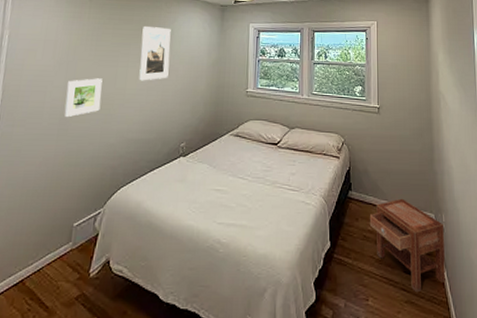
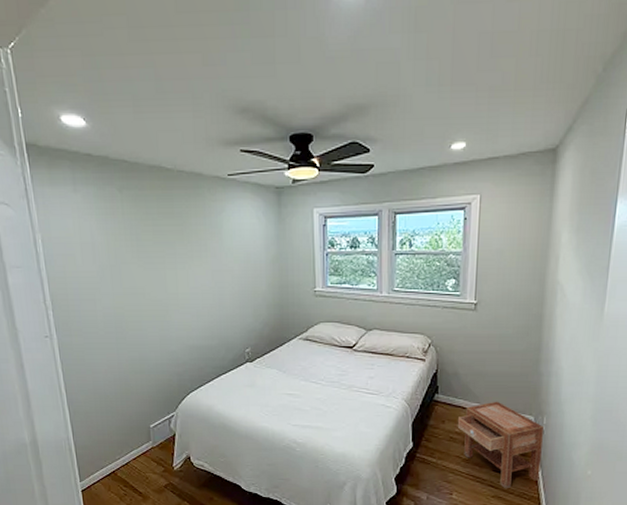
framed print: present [63,78,103,118] -> none [114,283,155,326]
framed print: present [139,26,171,81] -> none [186,220,223,284]

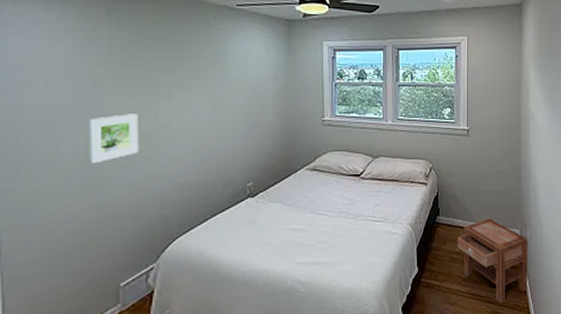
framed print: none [114,283,155,326] -> present [88,114,139,164]

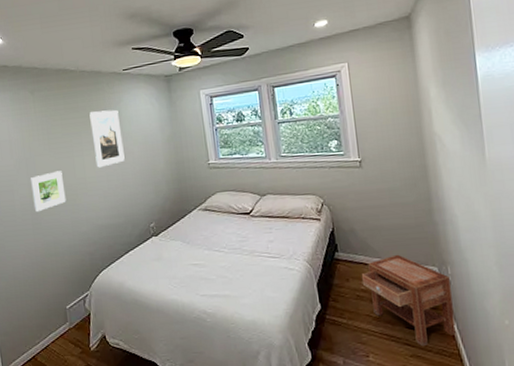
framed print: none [186,47,226,114] -> present [89,110,125,168]

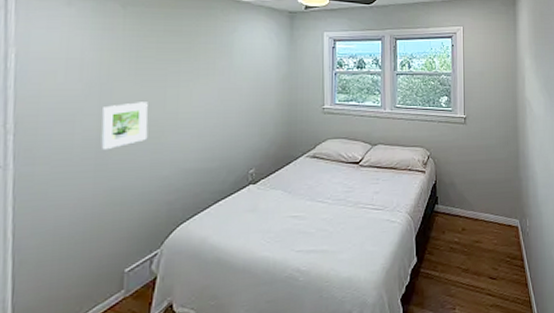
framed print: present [89,110,125,168] -> none [194,39,231,103]
nightstand: present [361,254,456,347] -> none [456,207,529,296]

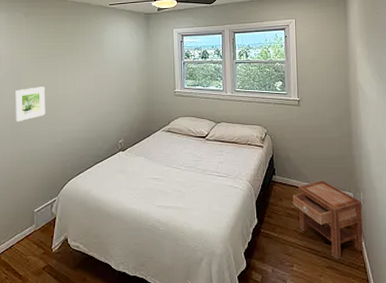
nightstand: none [456,207,529,296] -> present [292,180,363,260]

